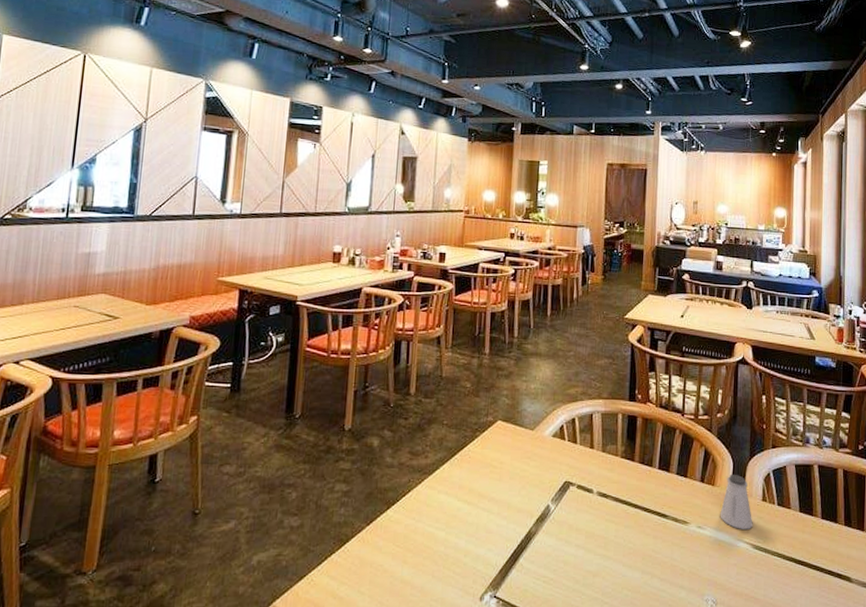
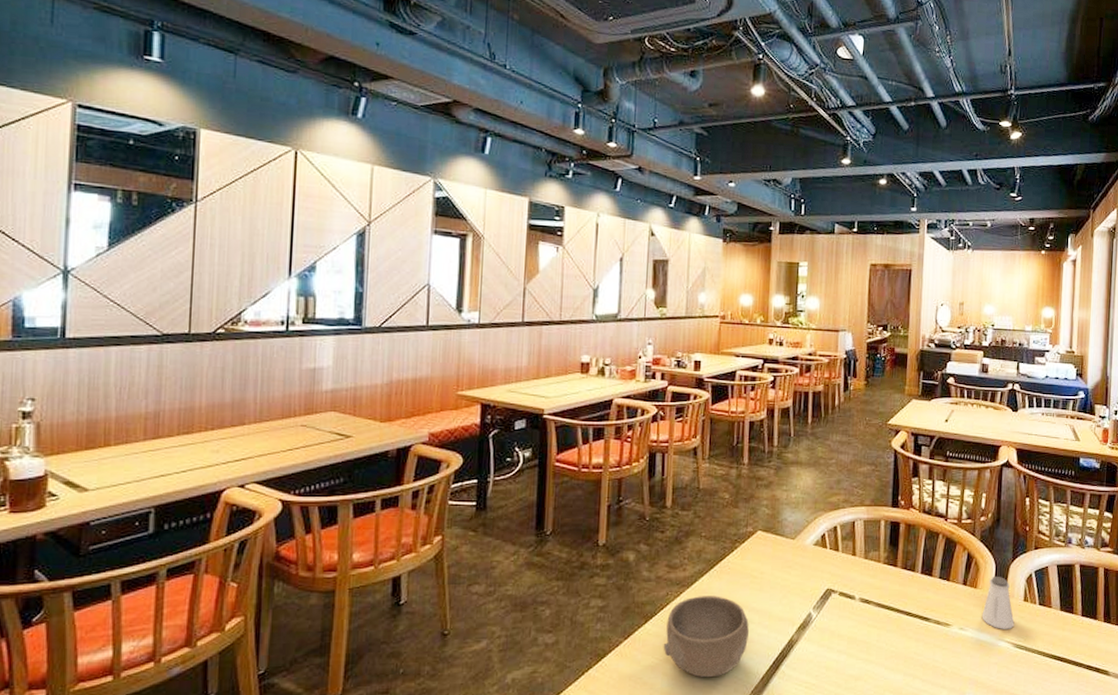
bowl: none [404,484,488,568] -> present [663,596,749,678]

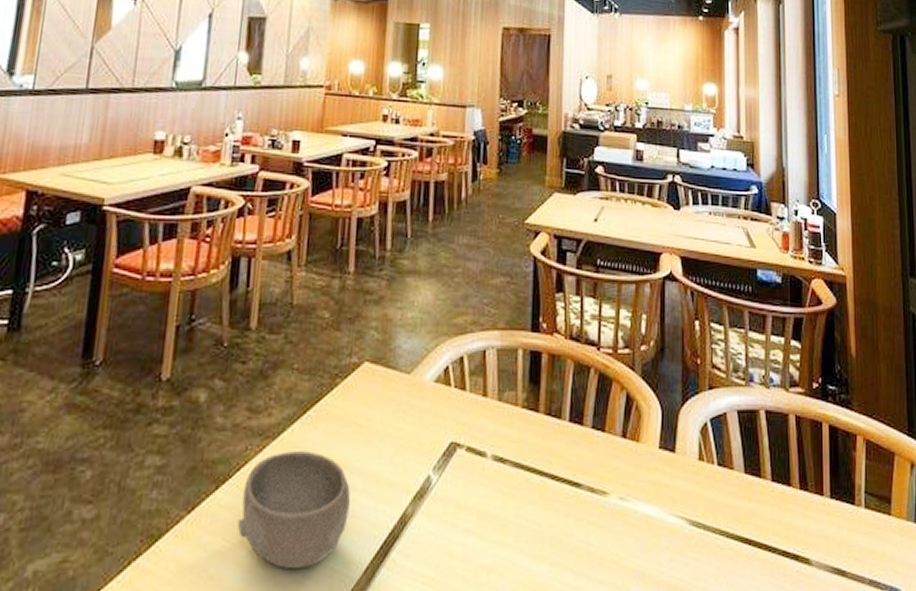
saltshaker: present [982,577,1014,629] -> none [647,426,688,500]

